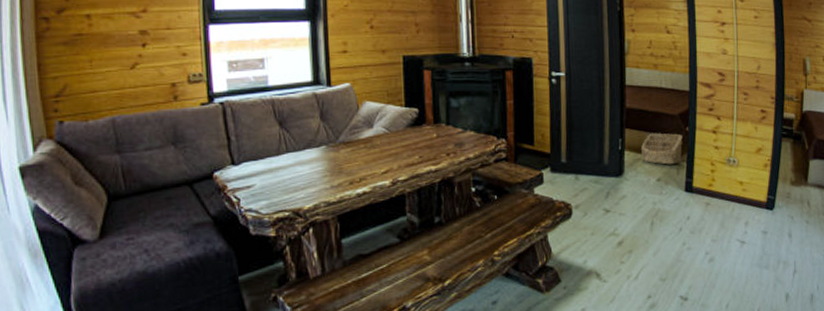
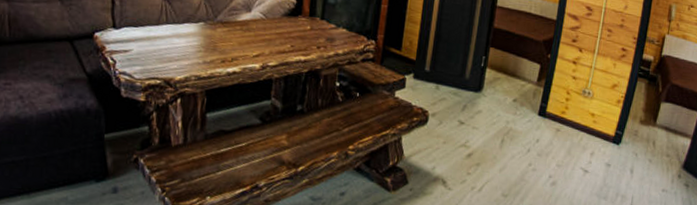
basket: present [641,133,683,165] -> none [501,55,544,88]

